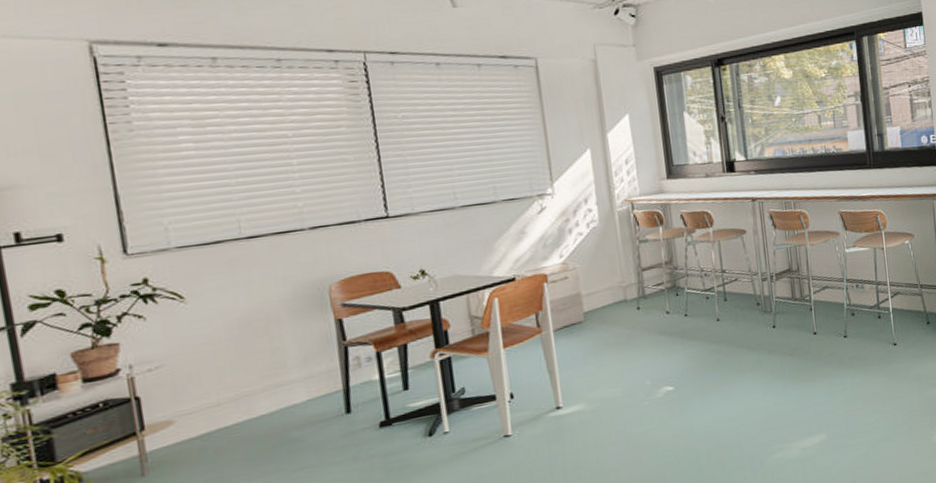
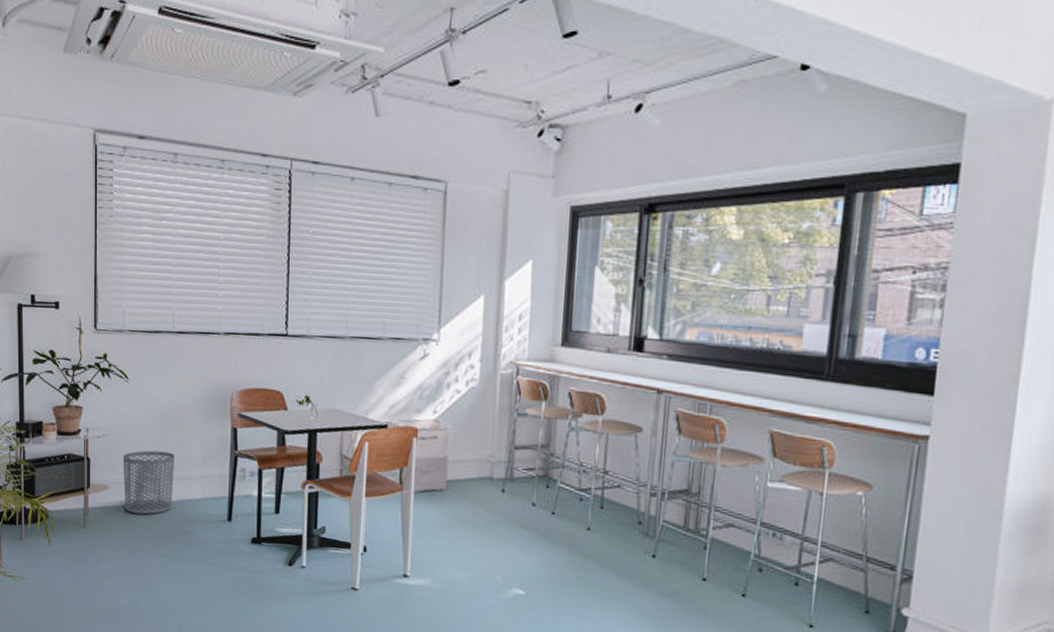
waste bin: none [189,362,269,442] -> present [122,450,174,515]

